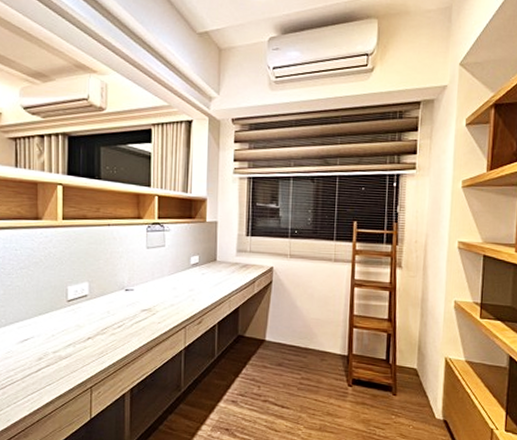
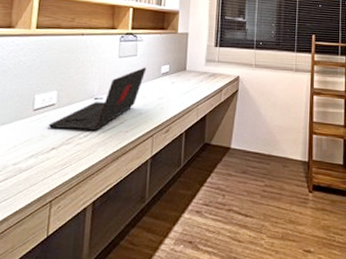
laptop: none [82,258,176,321] -> present [48,67,147,130]

